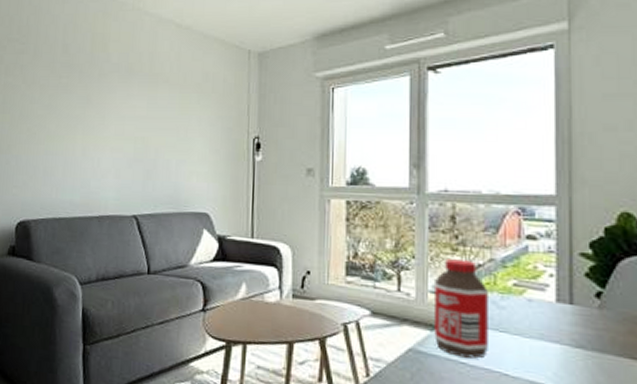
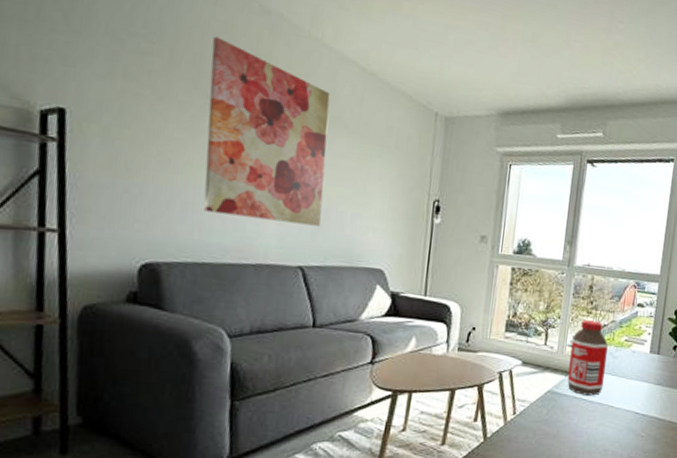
wall art: none [59,27,152,176] -> present [203,36,330,227]

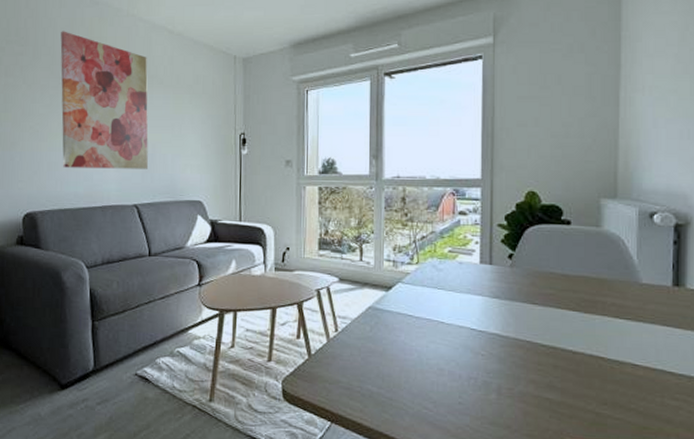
bottle: present [567,320,608,396] -> none [389,233,430,311]

